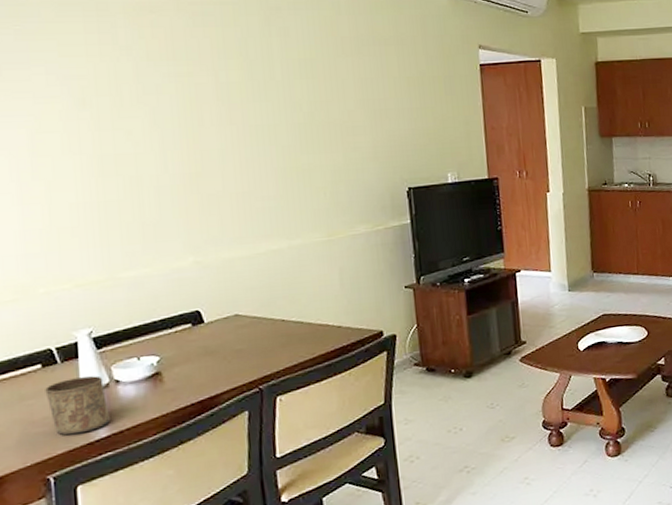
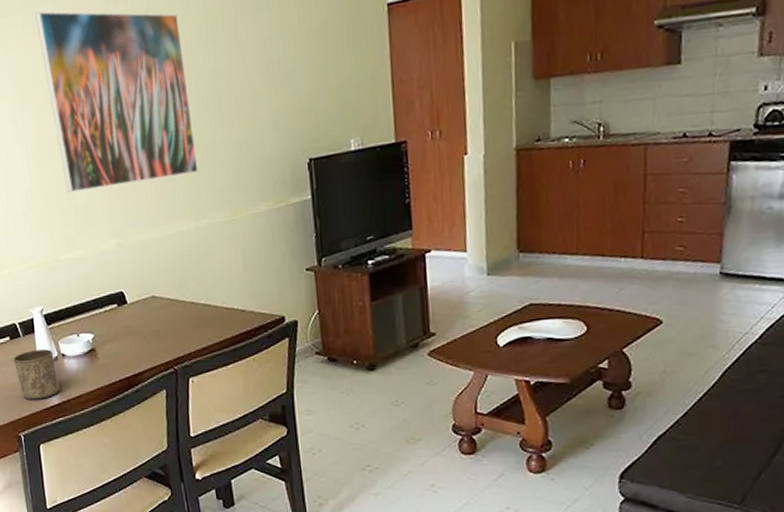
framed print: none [102,23,293,207] -> present [35,11,199,193]

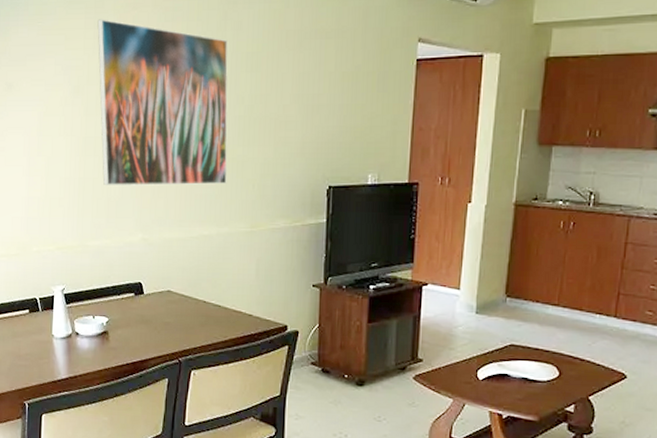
cup: present [13,349,60,400] -> none [29,325,69,372]

